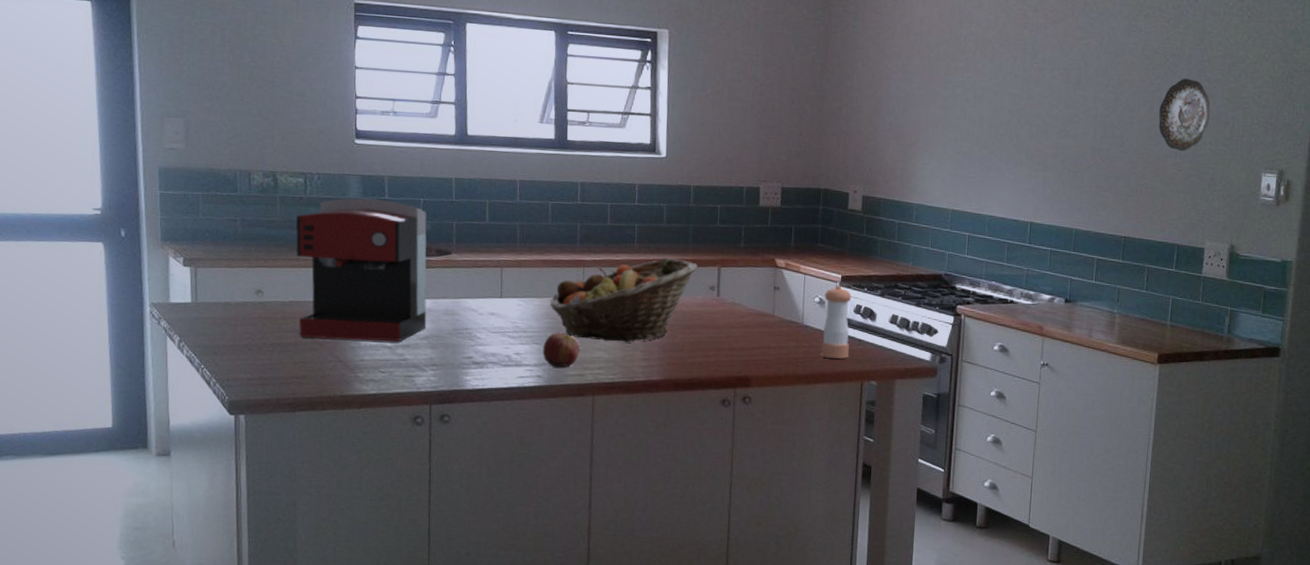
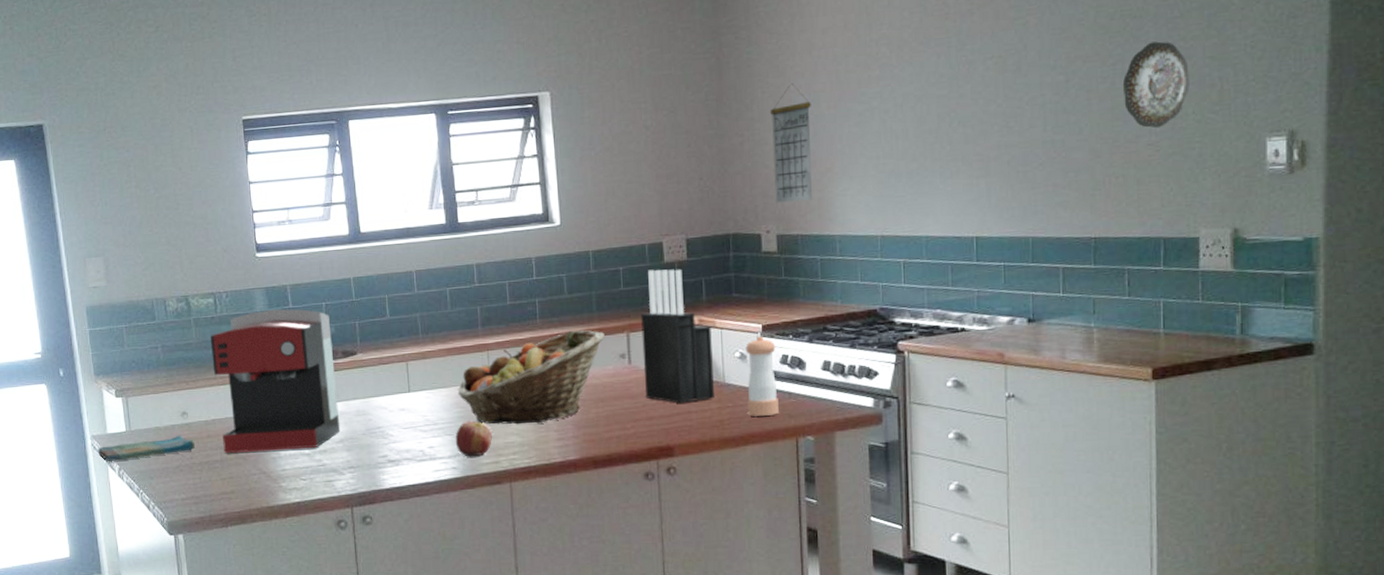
dish towel: none [157,313,268,332] -> present [98,435,195,461]
knife block: none [730,211,796,339] -> present [641,269,714,403]
calendar: none [864,61,904,169] -> present [770,83,812,203]

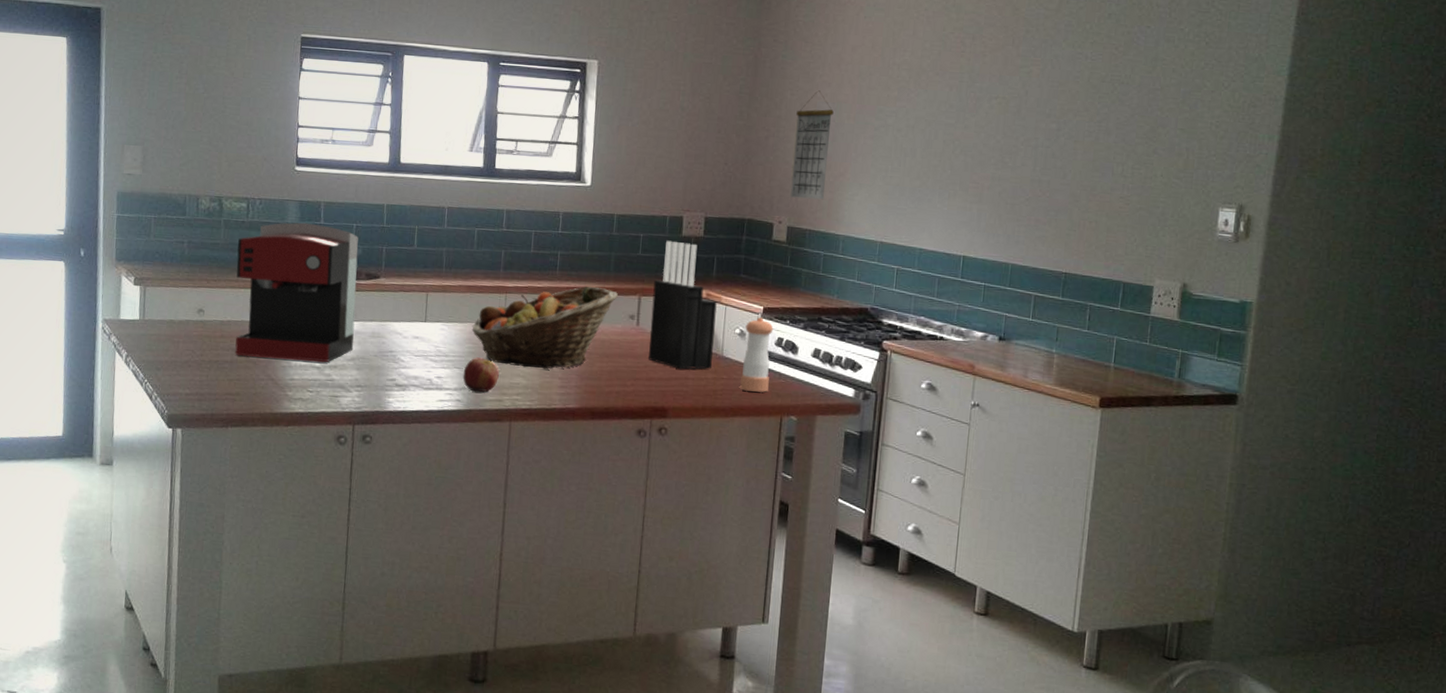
dish towel: present [98,435,195,461] -> none [107,331,207,348]
decorative plate: present [1122,41,1190,129] -> none [1104,107,1162,184]

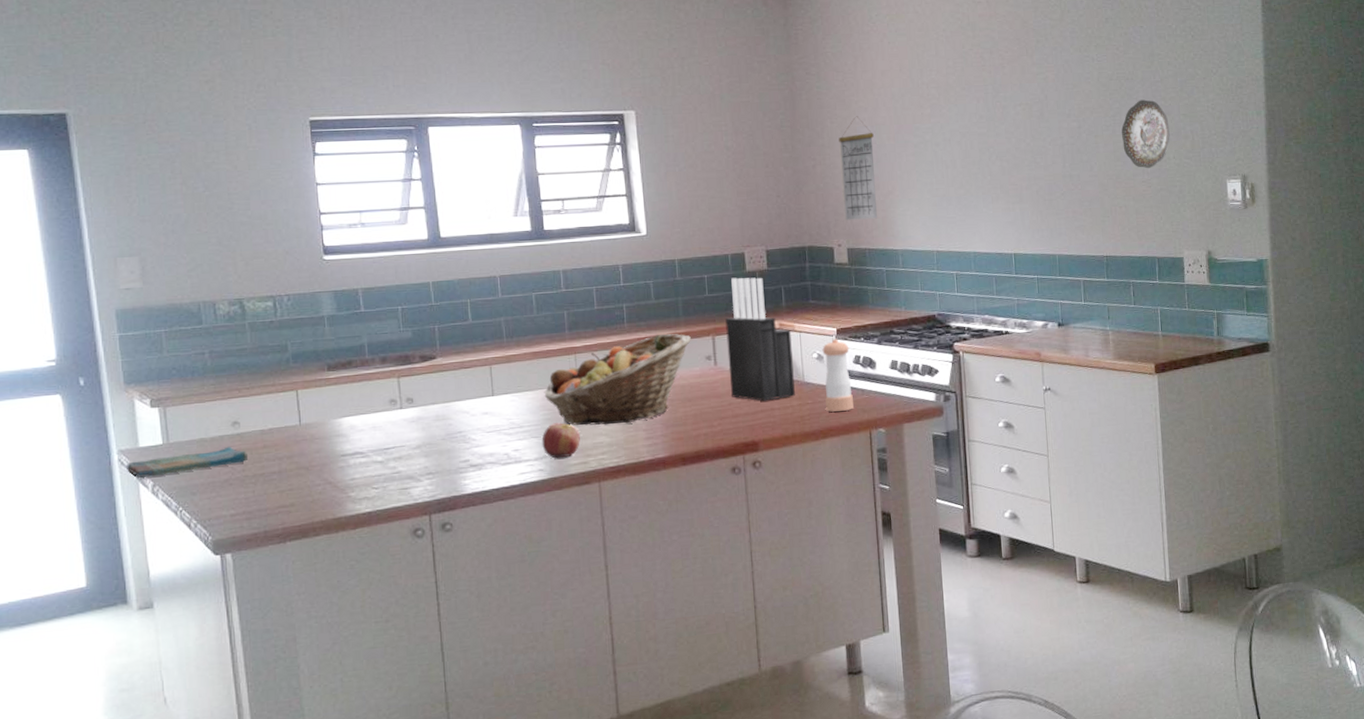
dish towel: none [107,331,207,348] -> present [126,446,248,478]
coffee maker: present [235,222,358,362] -> none [269,312,418,464]
decorative plate: none [1104,107,1162,184] -> present [1121,99,1170,169]

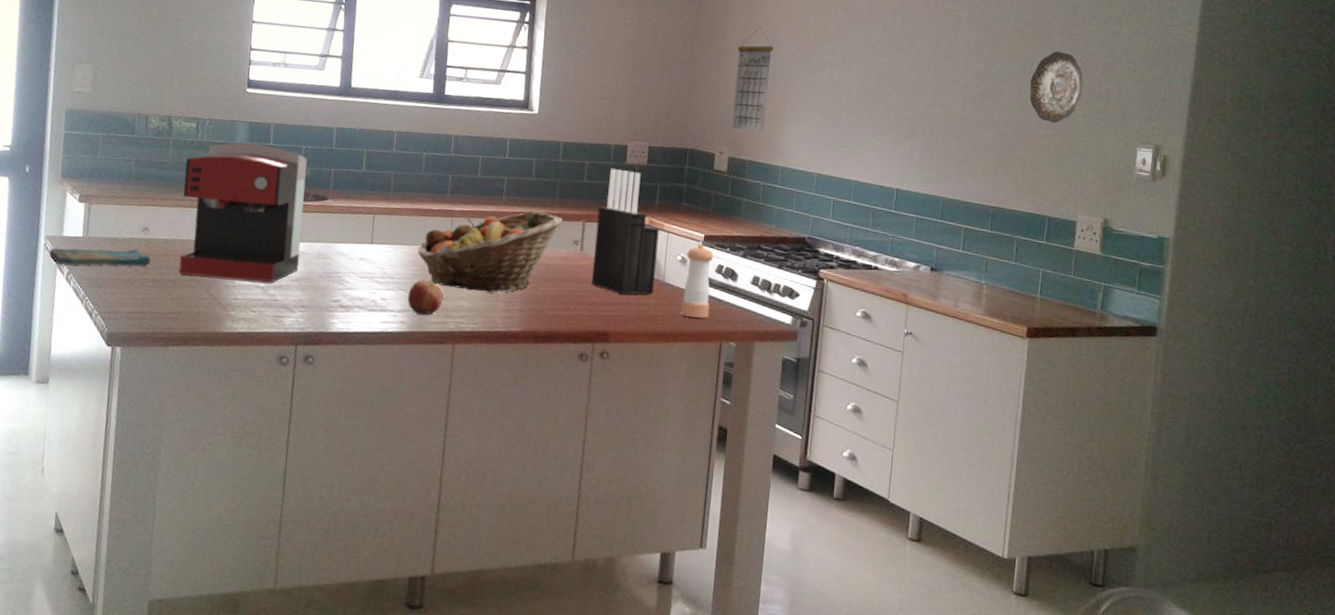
coffee maker: none [269,312,418,464] -> present [178,143,307,282]

